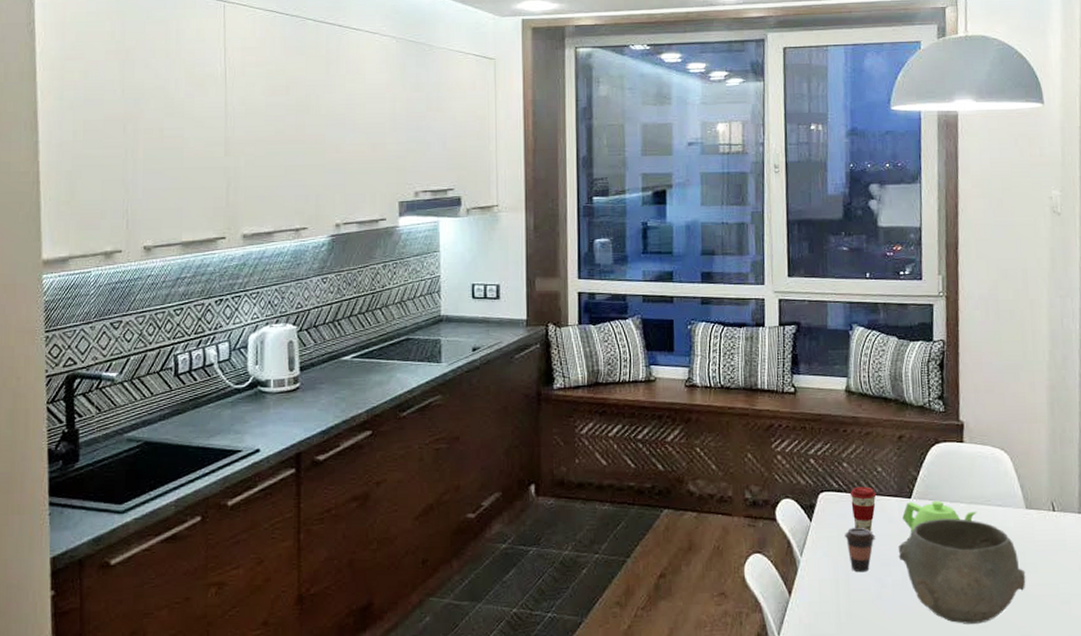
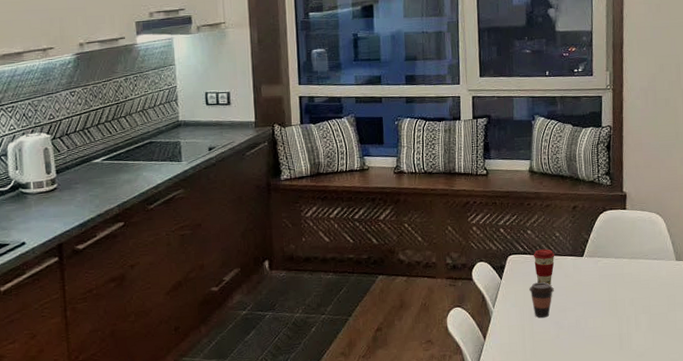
bowl: present [898,518,1026,624] -> none [573,271,675,354]
teapot: present [902,500,978,533] -> none [576,257,637,285]

